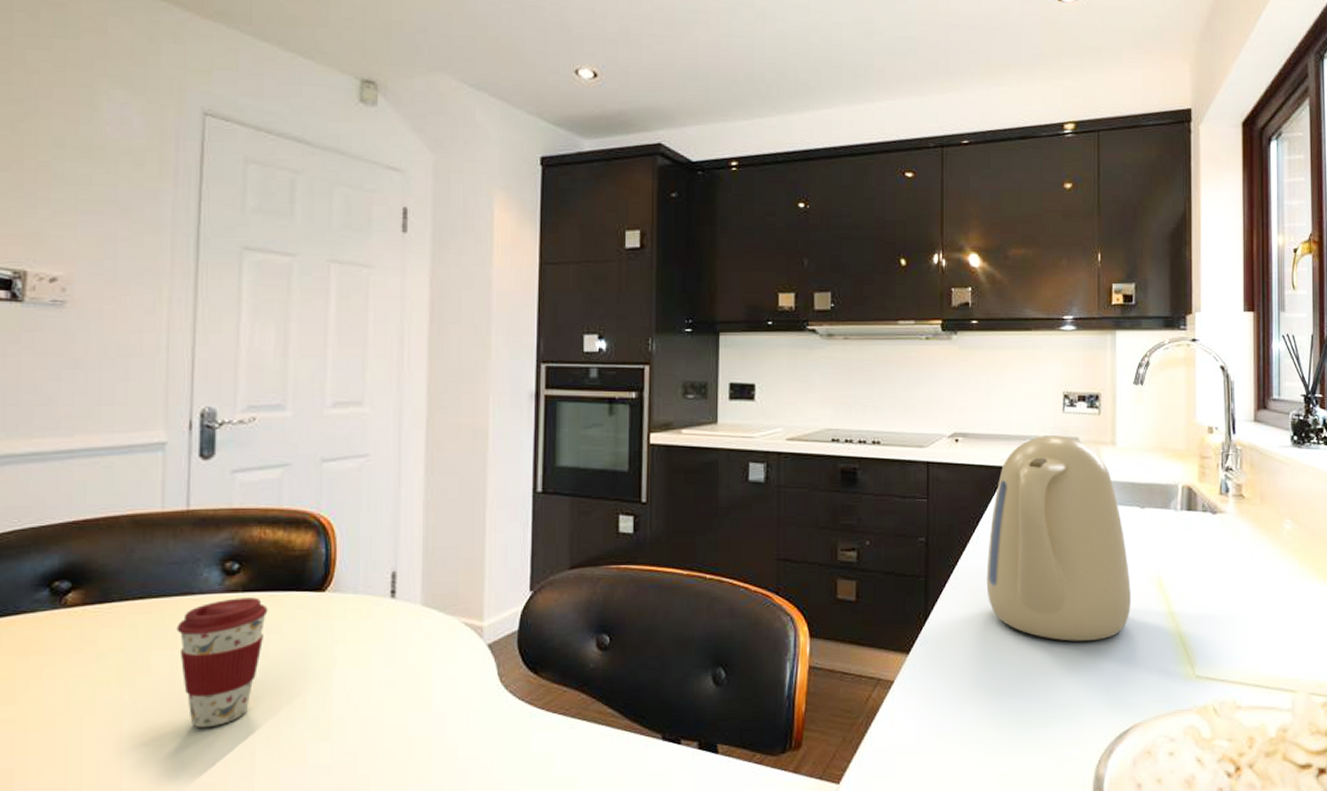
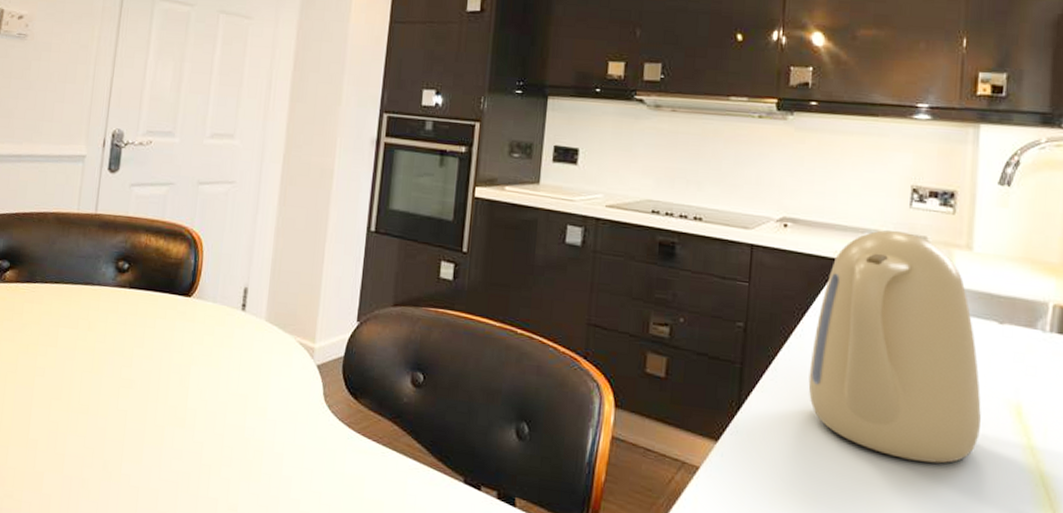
coffee cup: present [176,597,268,728] -> none [78,292,147,400]

